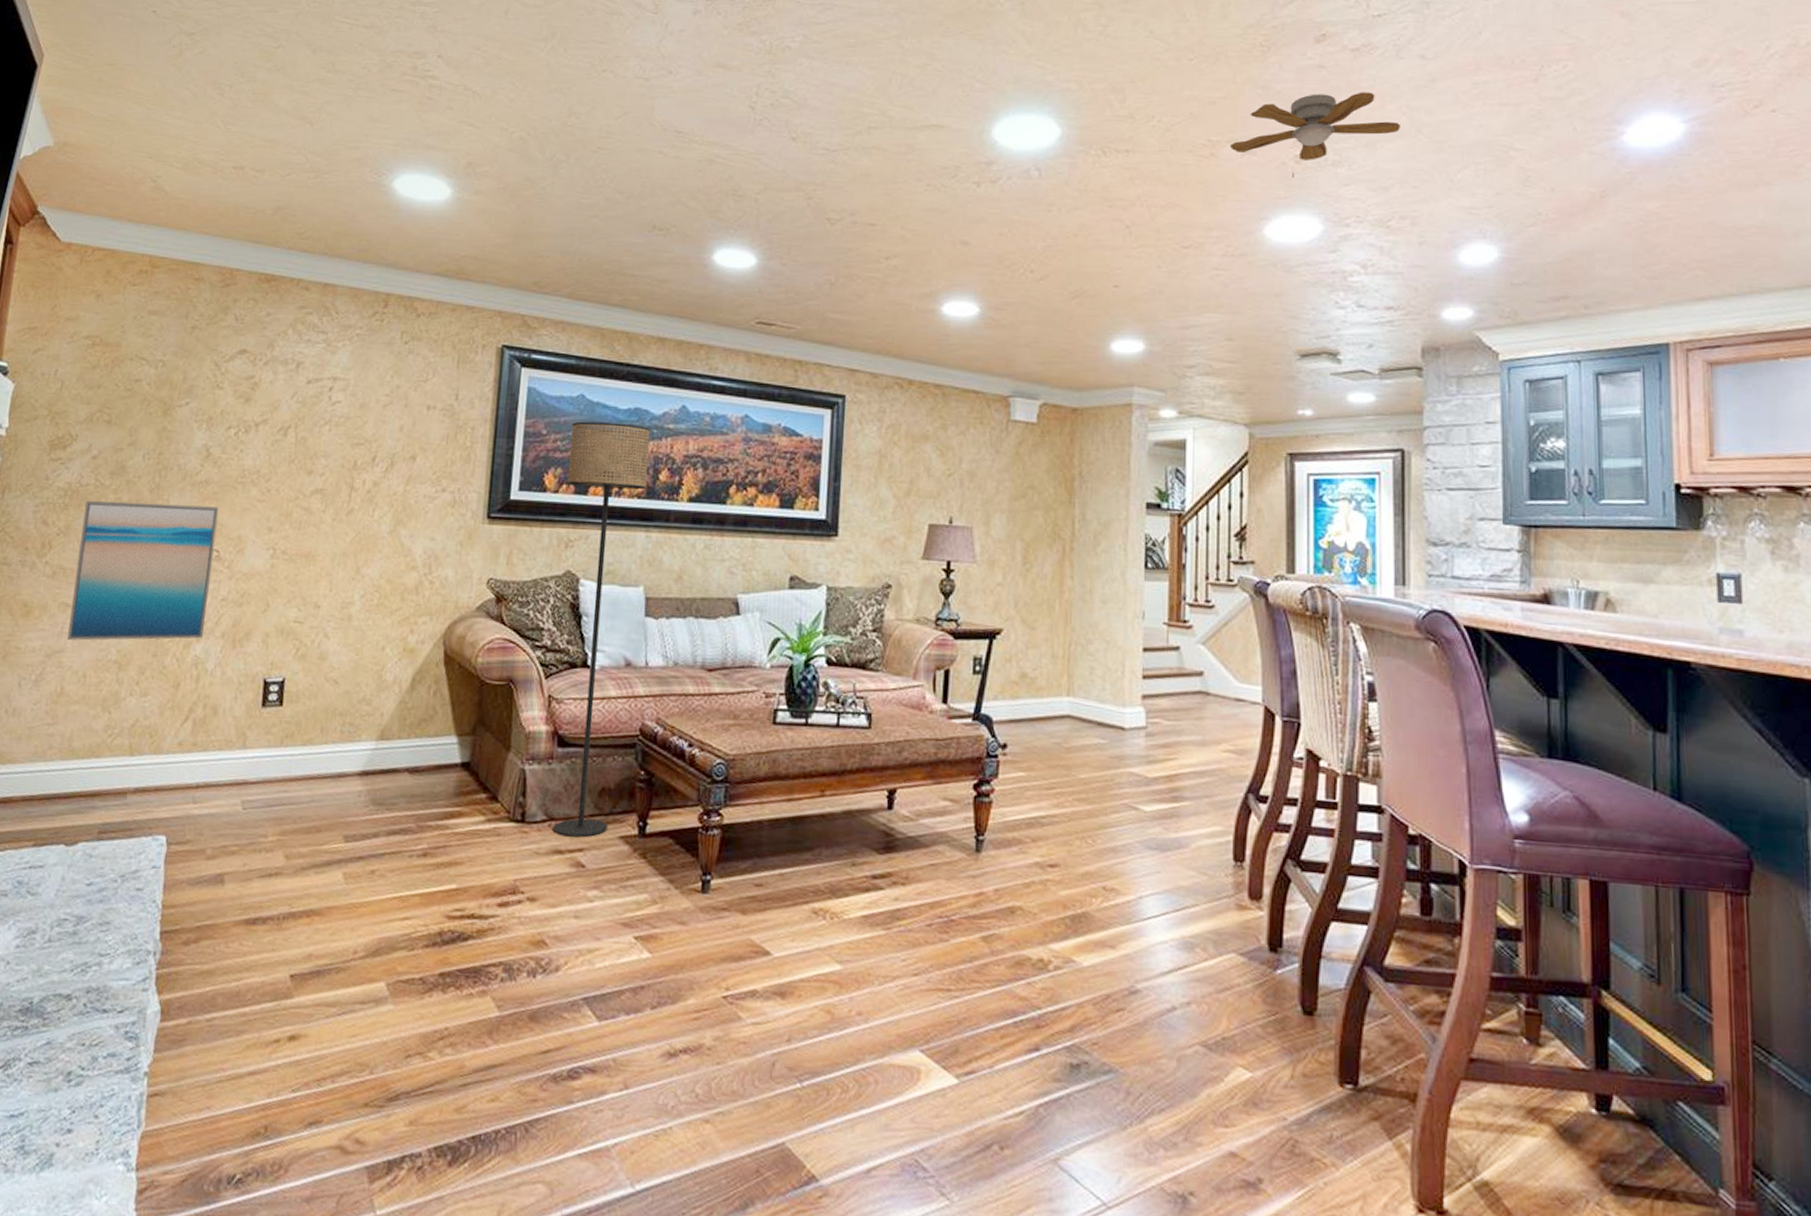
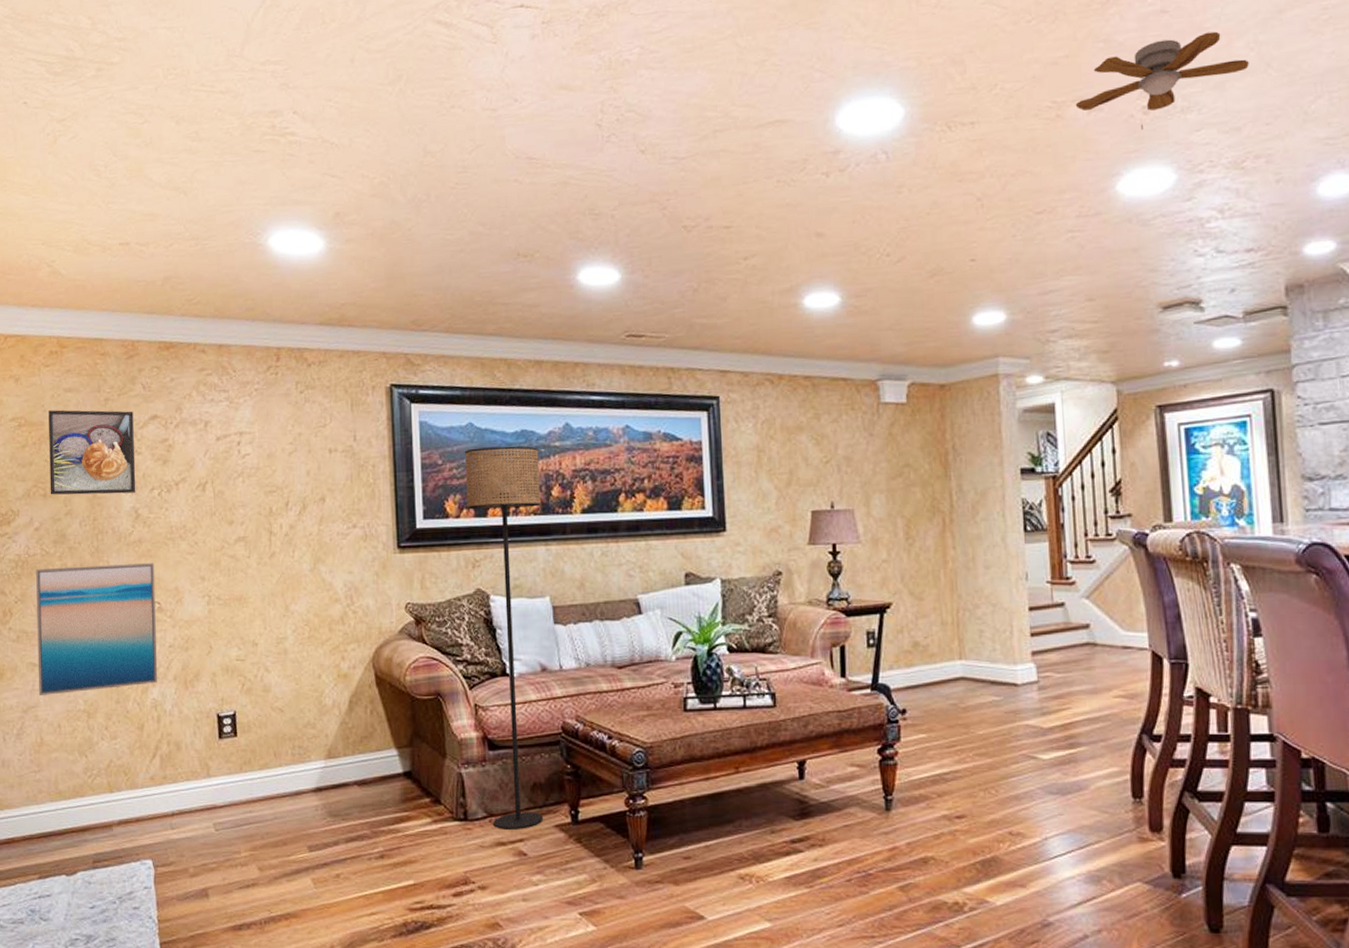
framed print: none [115,332,221,430] -> present [49,410,136,495]

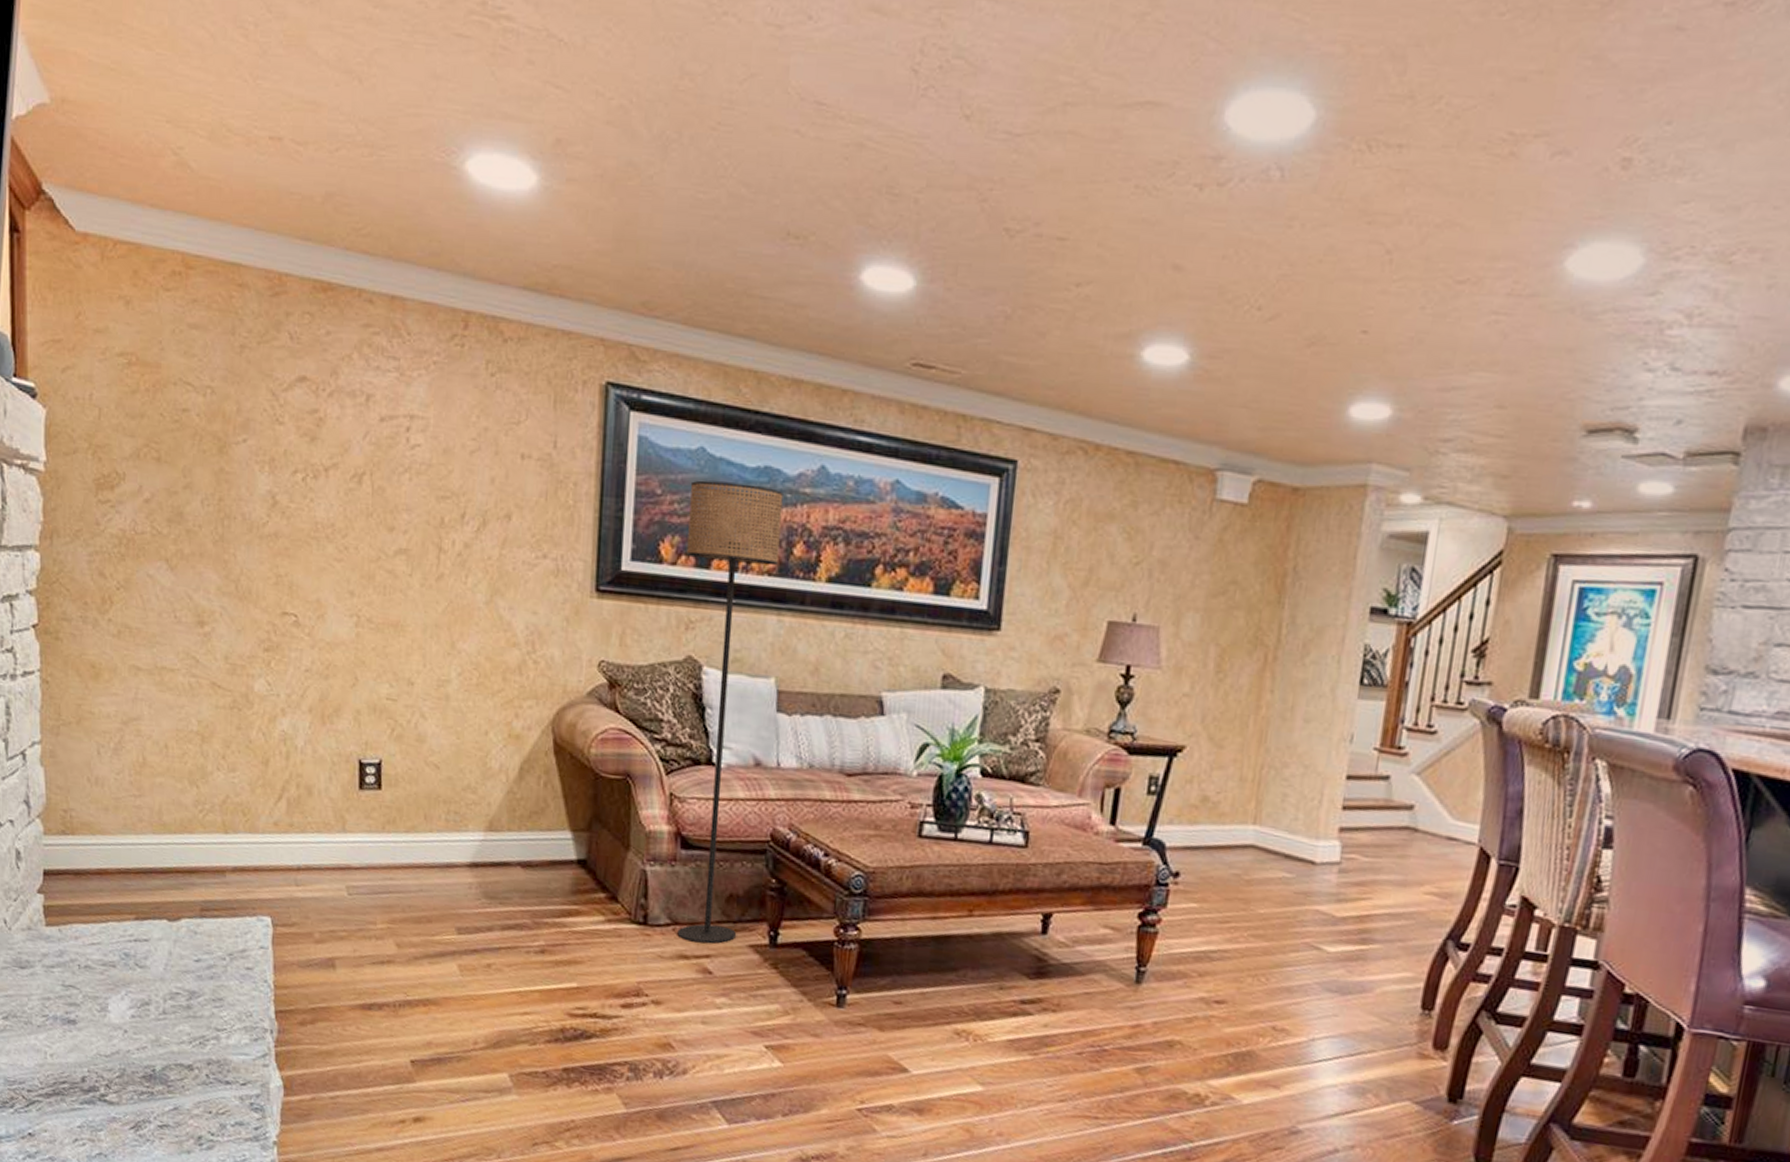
wall art: present [36,563,158,696] -> none [142,551,293,713]
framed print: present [49,410,136,495] -> none [165,349,276,473]
ceiling fan: present [1075,31,1249,131] -> none [1537,67,1773,191]

